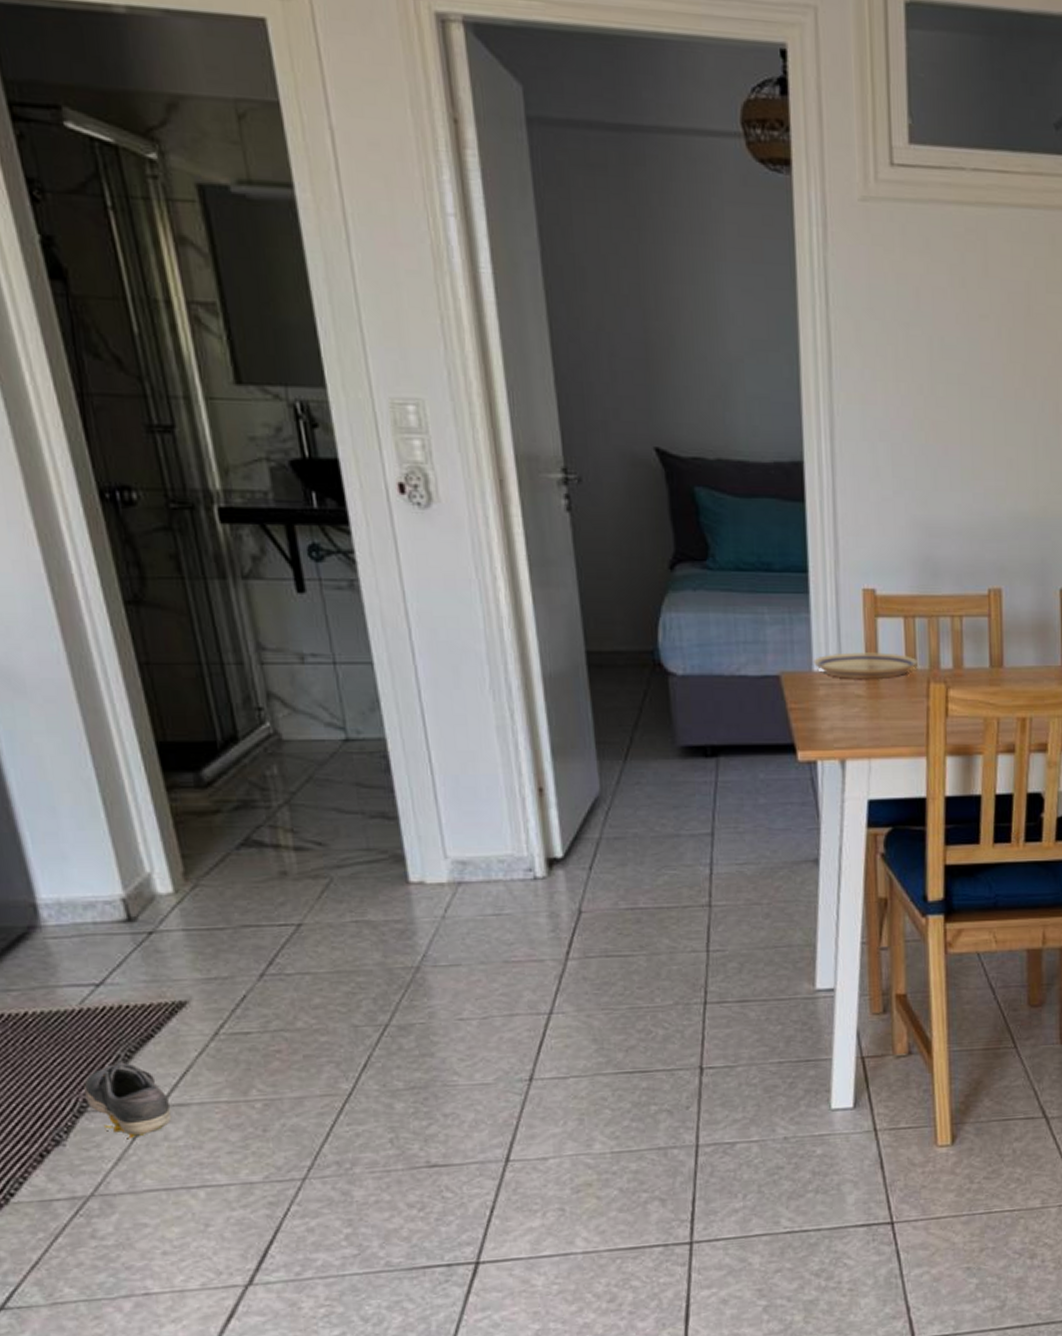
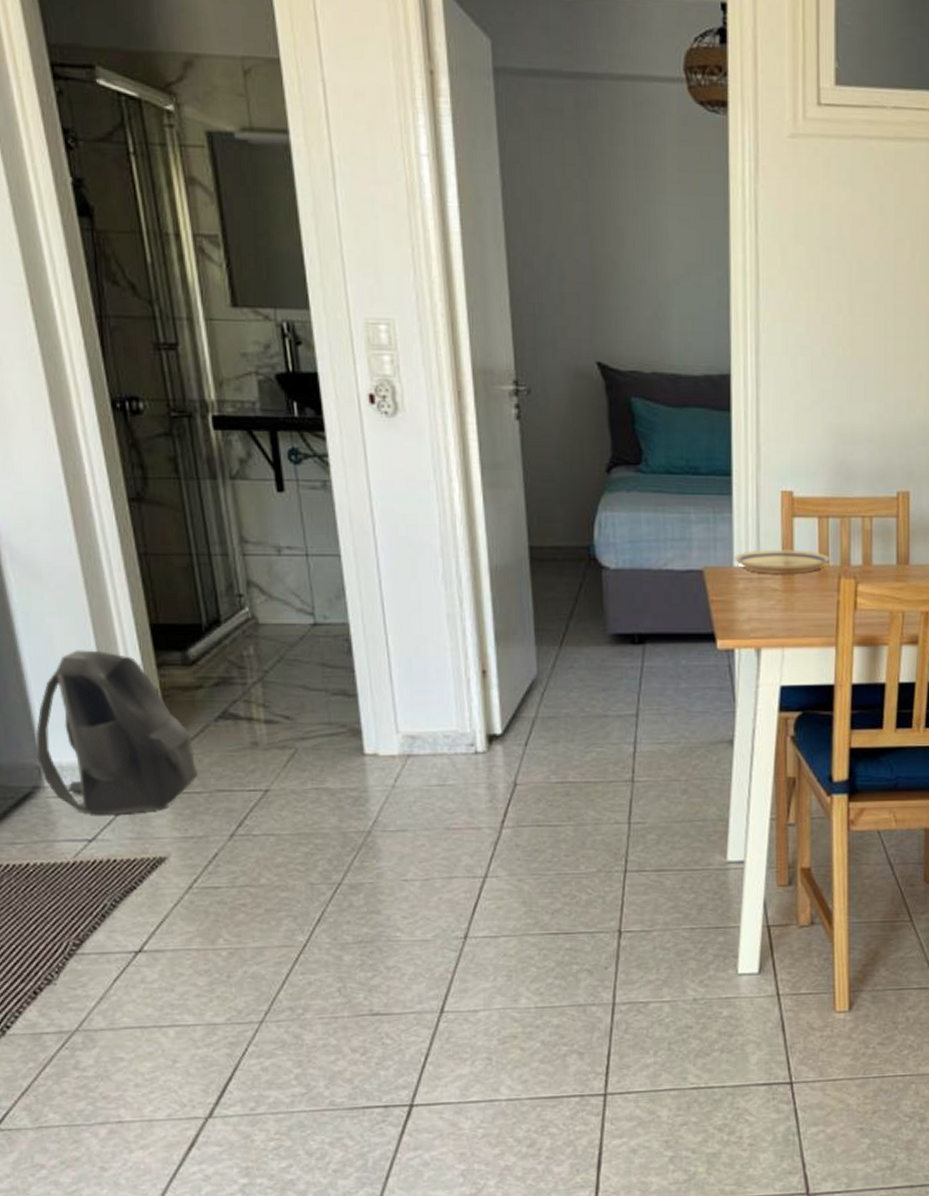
backpack: none [27,772,221,957] -> present [35,650,199,816]
shoe: present [28,1060,172,1139] -> none [26,909,149,981]

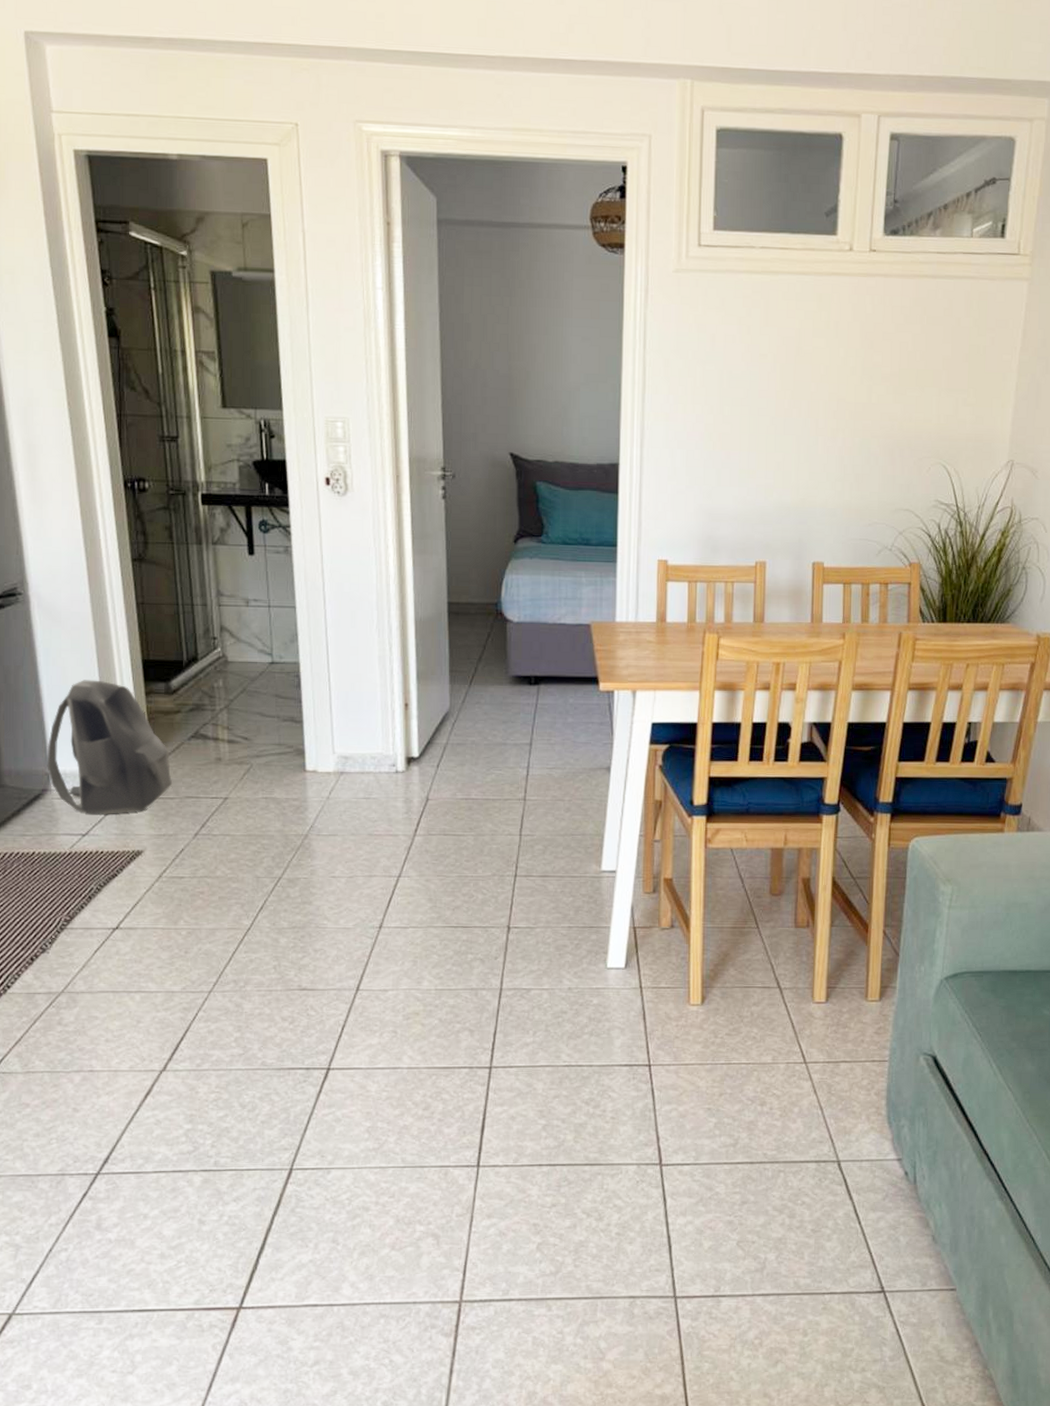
plate: present [735,549,830,575] -> none [617,608,697,629]

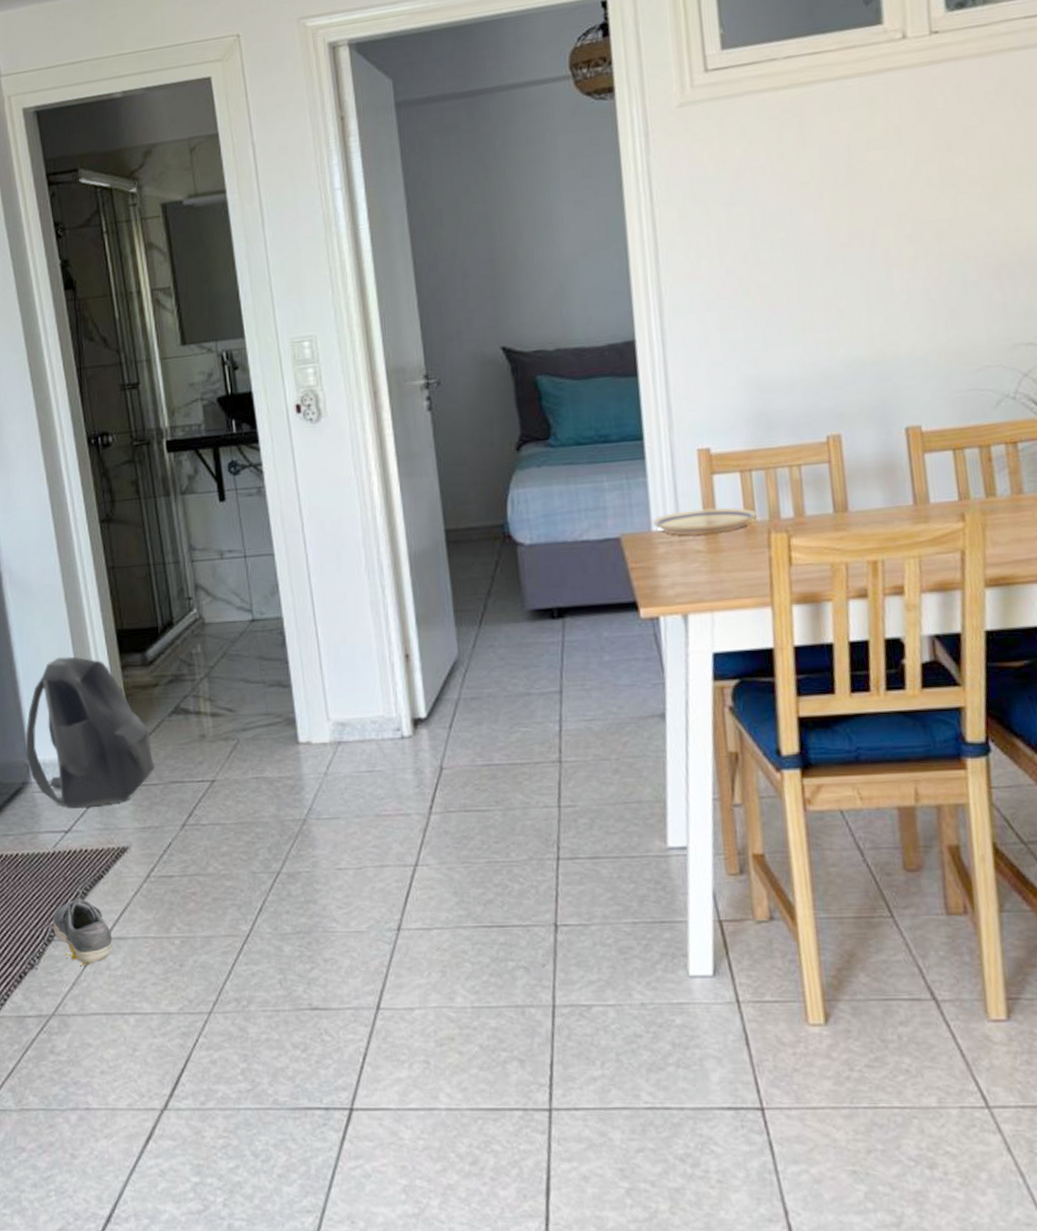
shoe: none [29,892,123,952] -> present [15,897,113,967]
plate: none [617,608,697,629] -> present [653,507,757,536]

